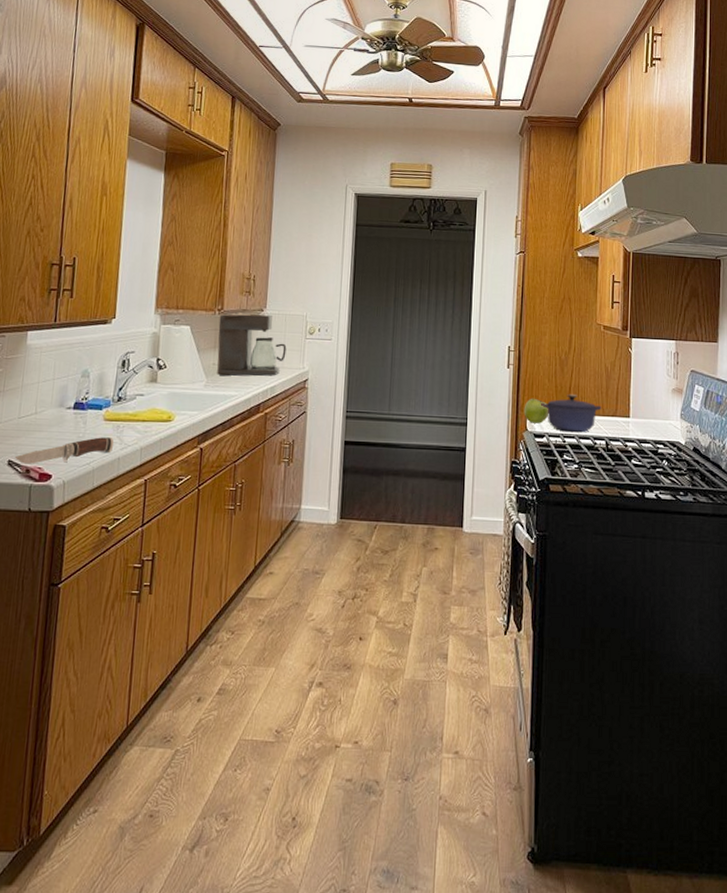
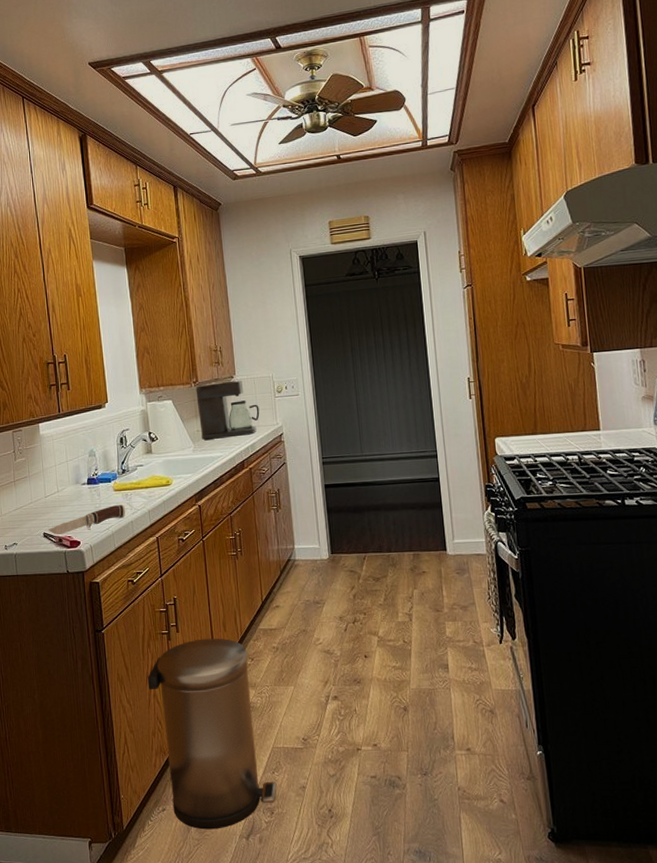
pedal bin: none [103,604,237,838] -> present [147,638,277,830]
fruit: present [523,398,548,424] -> none [491,423,516,448]
cooking pot: present [540,394,602,432] -> none [506,415,570,451]

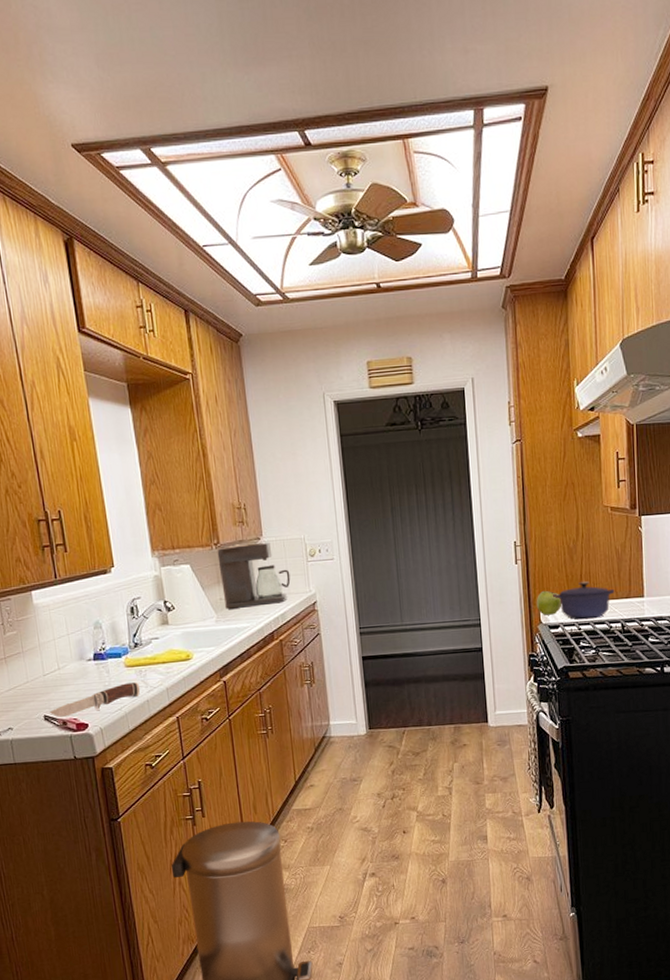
fruit: none [491,423,516,448] -> present [536,590,561,616]
cooking pot: none [506,415,570,451] -> present [552,581,615,619]

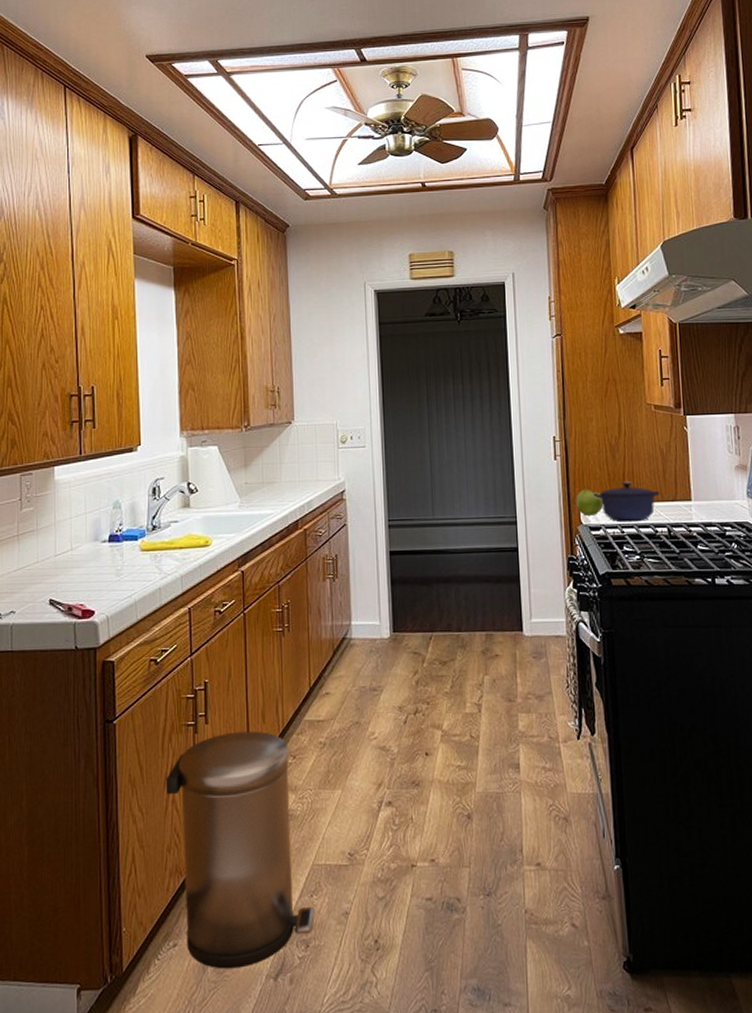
knife: present [49,682,141,717] -> none [55,568,154,602]
coffee maker: present [217,542,291,609] -> none [246,426,320,494]

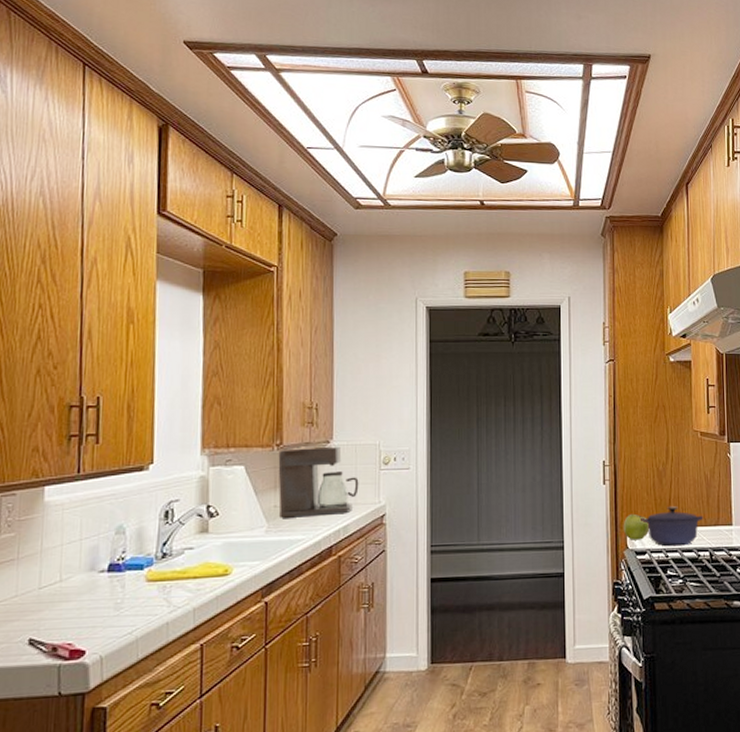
coffee maker: none [246,426,320,494] -> present [278,446,359,518]

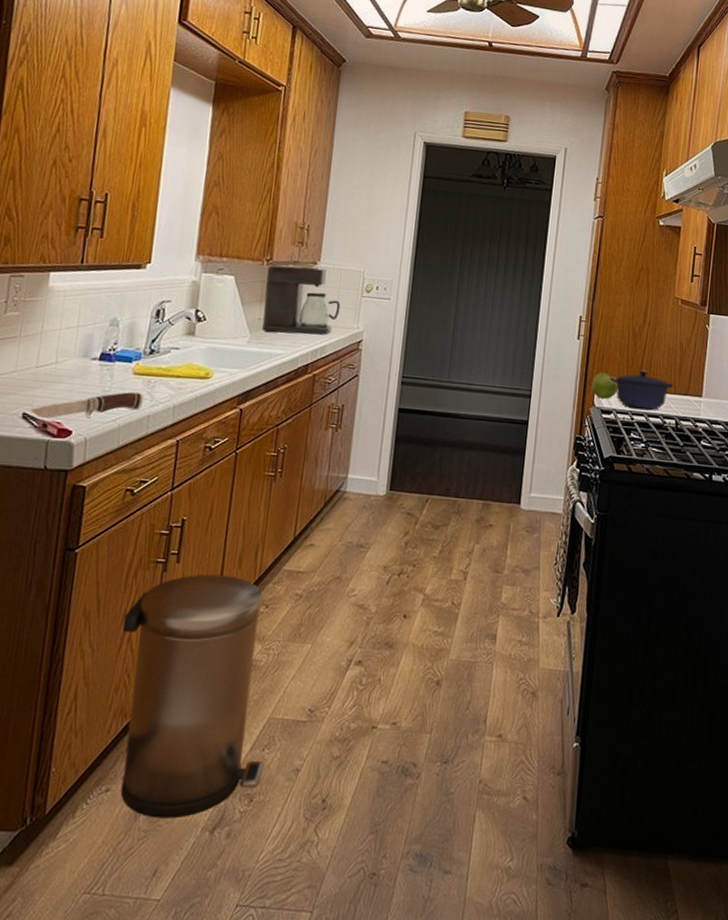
knife: none [36,600,161,642] -> present [30,392,145,419]

